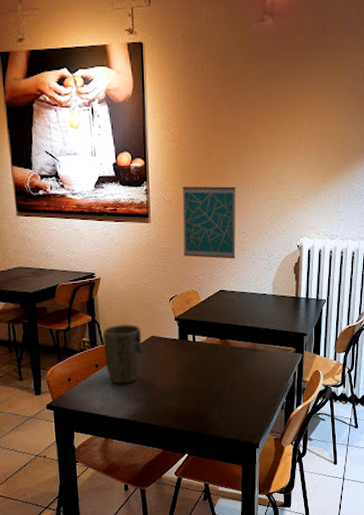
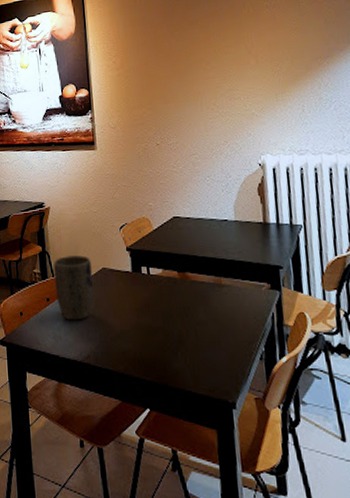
wall art: present [182,186,236,259] -> none [126,106,189,183]

